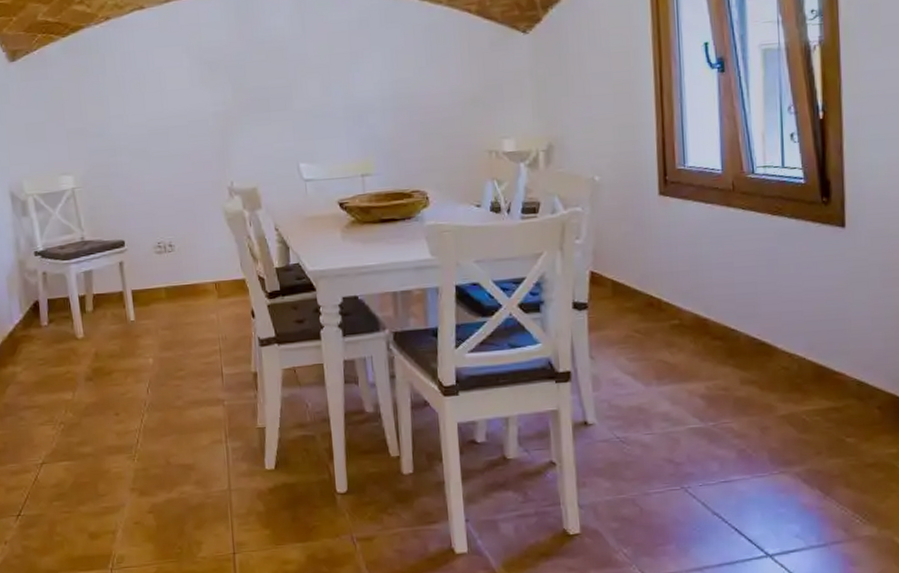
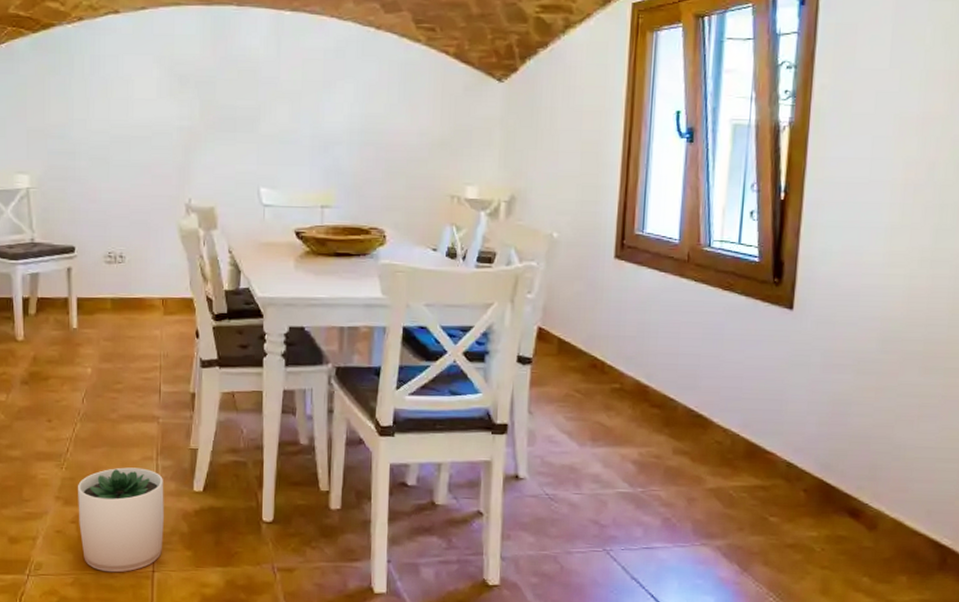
planter: none [151,452,241,559] -> present [78,467,164,573]

